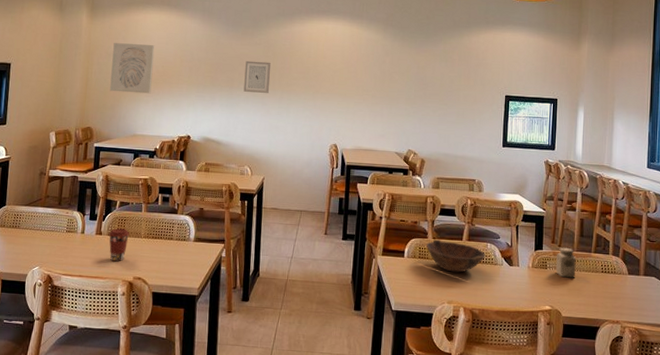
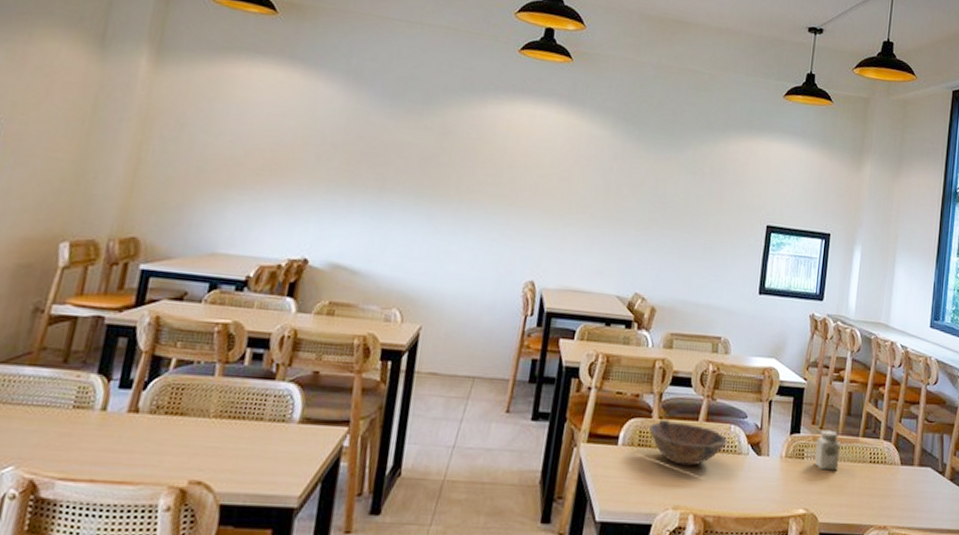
coffee cup: present [108,228,130,262] -> none [149,402,189,457]
wall art: present [110,43,155,94] -> none [176,107,262,191]
wall art: present [243,60,272,93] -> none [400,151,447,202]

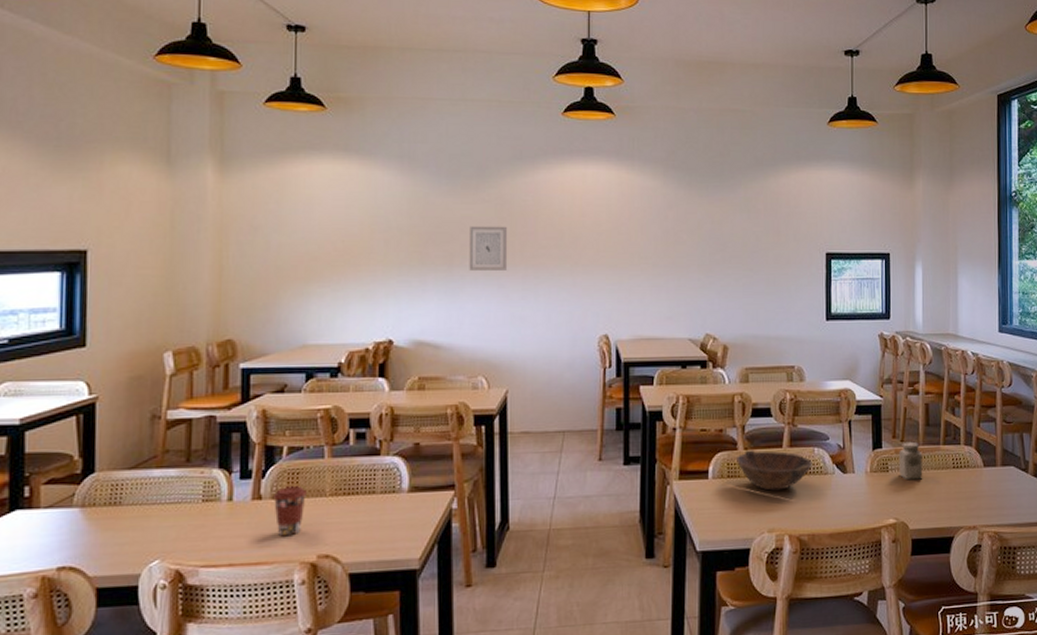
coffee cup: none [149,402,189,457] -> present [272,486,306,537]
wall art: none [400,151,447,202] -> present [469,226,508,271]

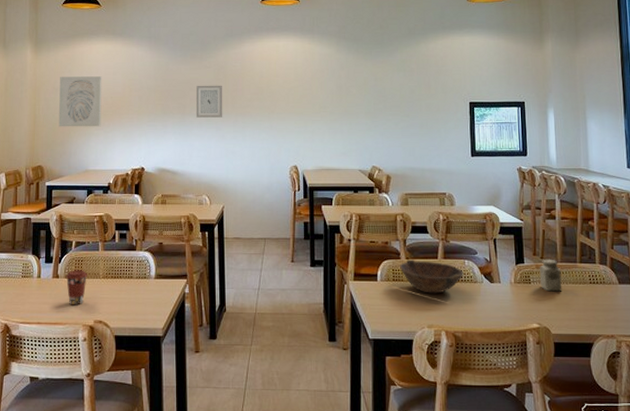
wall art: none [260,210,328,284] -> present [59,76,102,127]

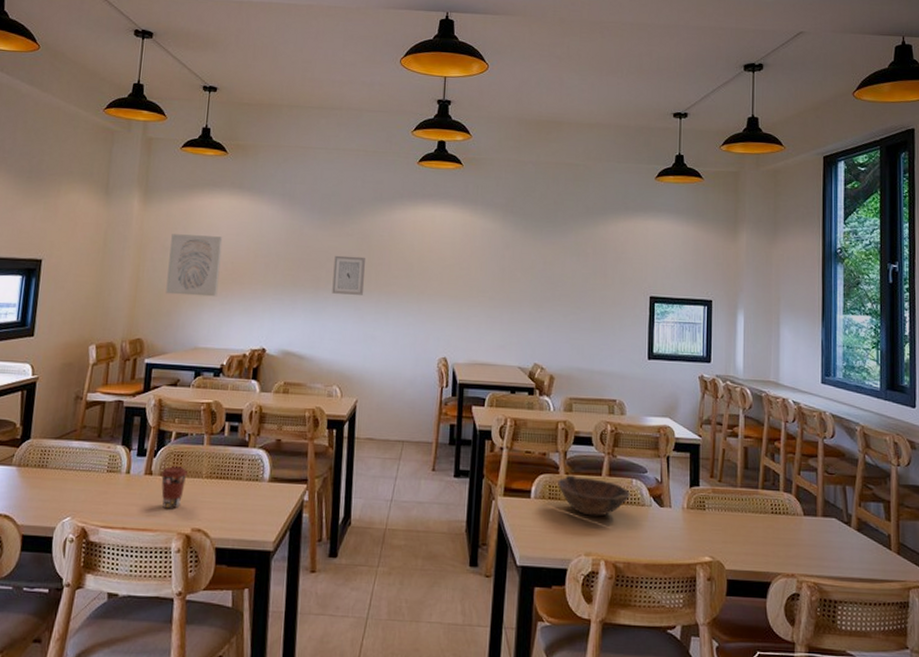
salt shaker: present [539,259,562,292] -> none [715,482,740,521]

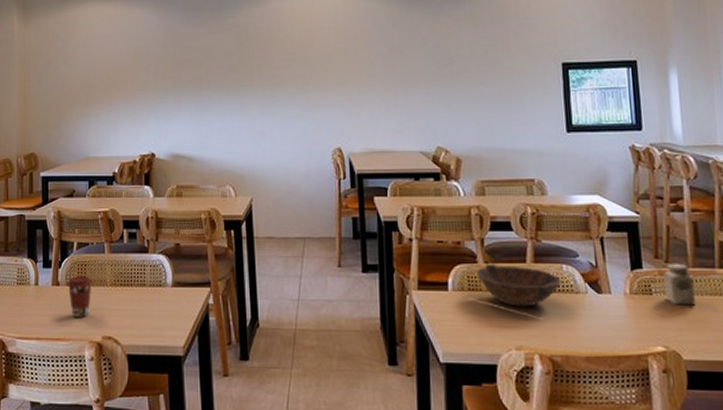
wall art: present [166,234,223,297] -> none [52,45,102,107]
wall art: present [332,255,366,295] -> none [214,51,248,92]
salt shaker: none [715,482,740,521] -> present [663,263,696,306]

